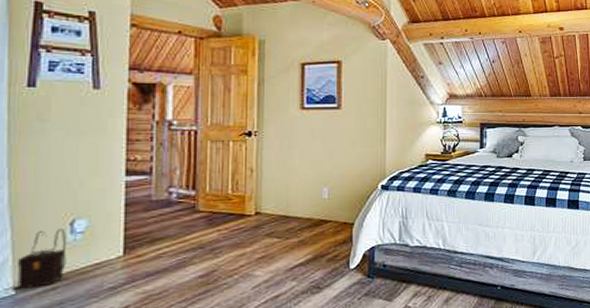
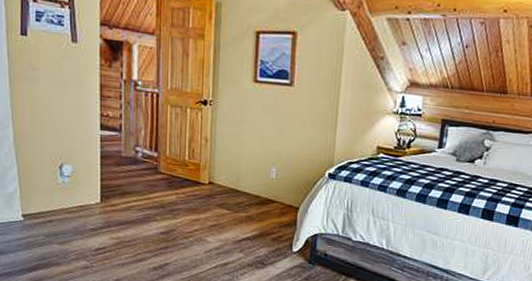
satchel: present [17,229,67,290] -> none [24,170,58,218]

